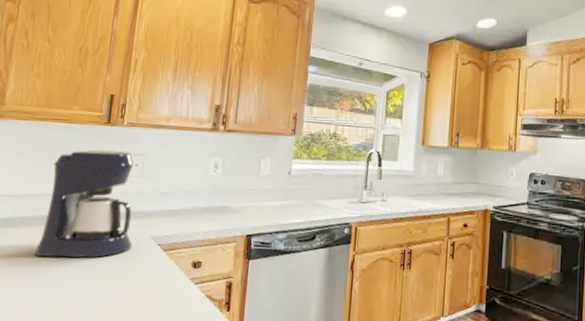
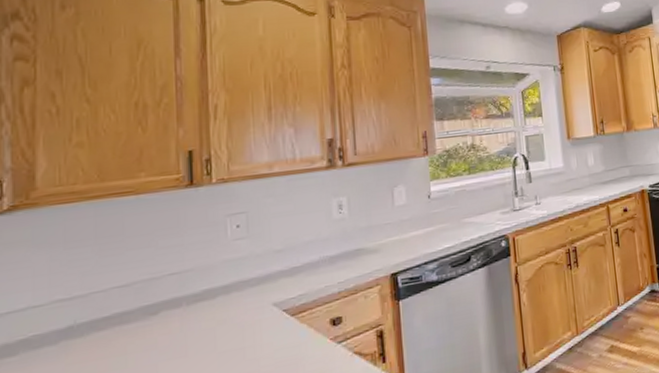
coffee maker: present [34,149,134,258] -> none [114,213,250,364]

